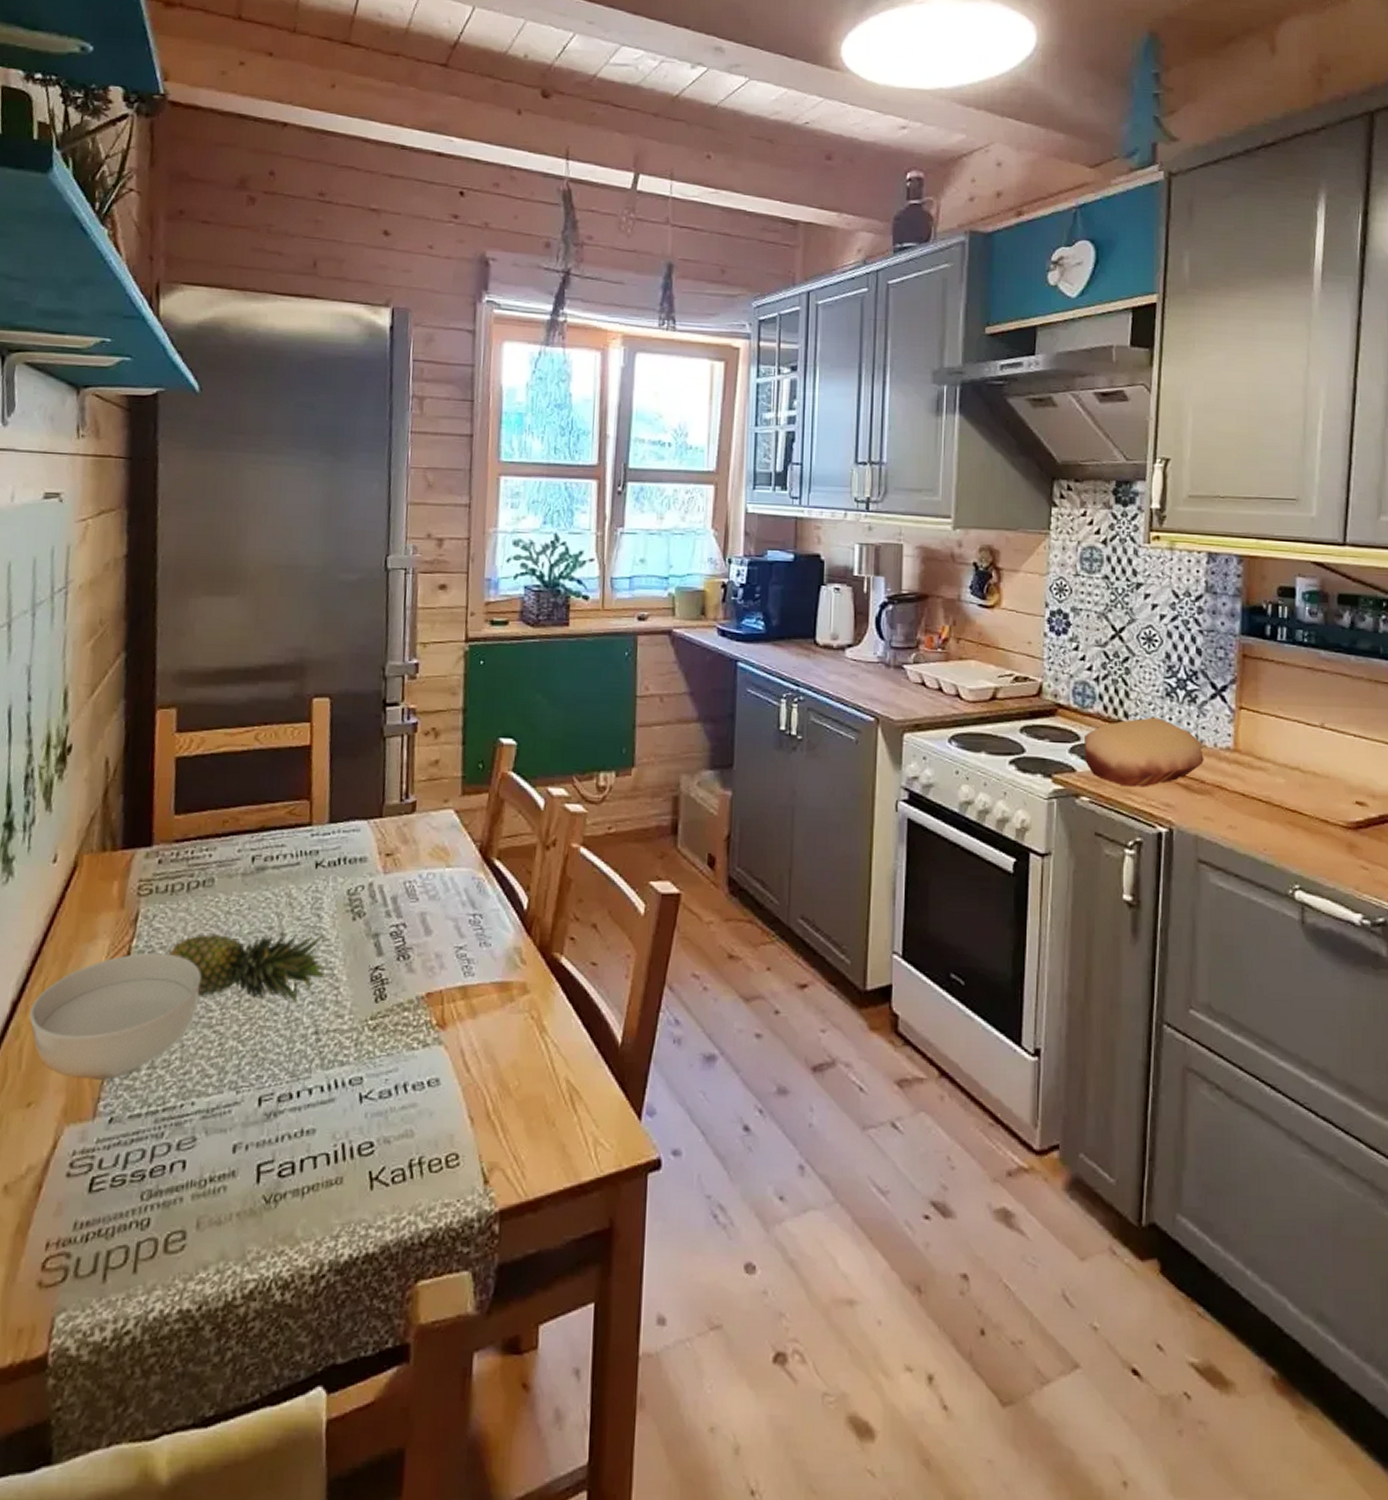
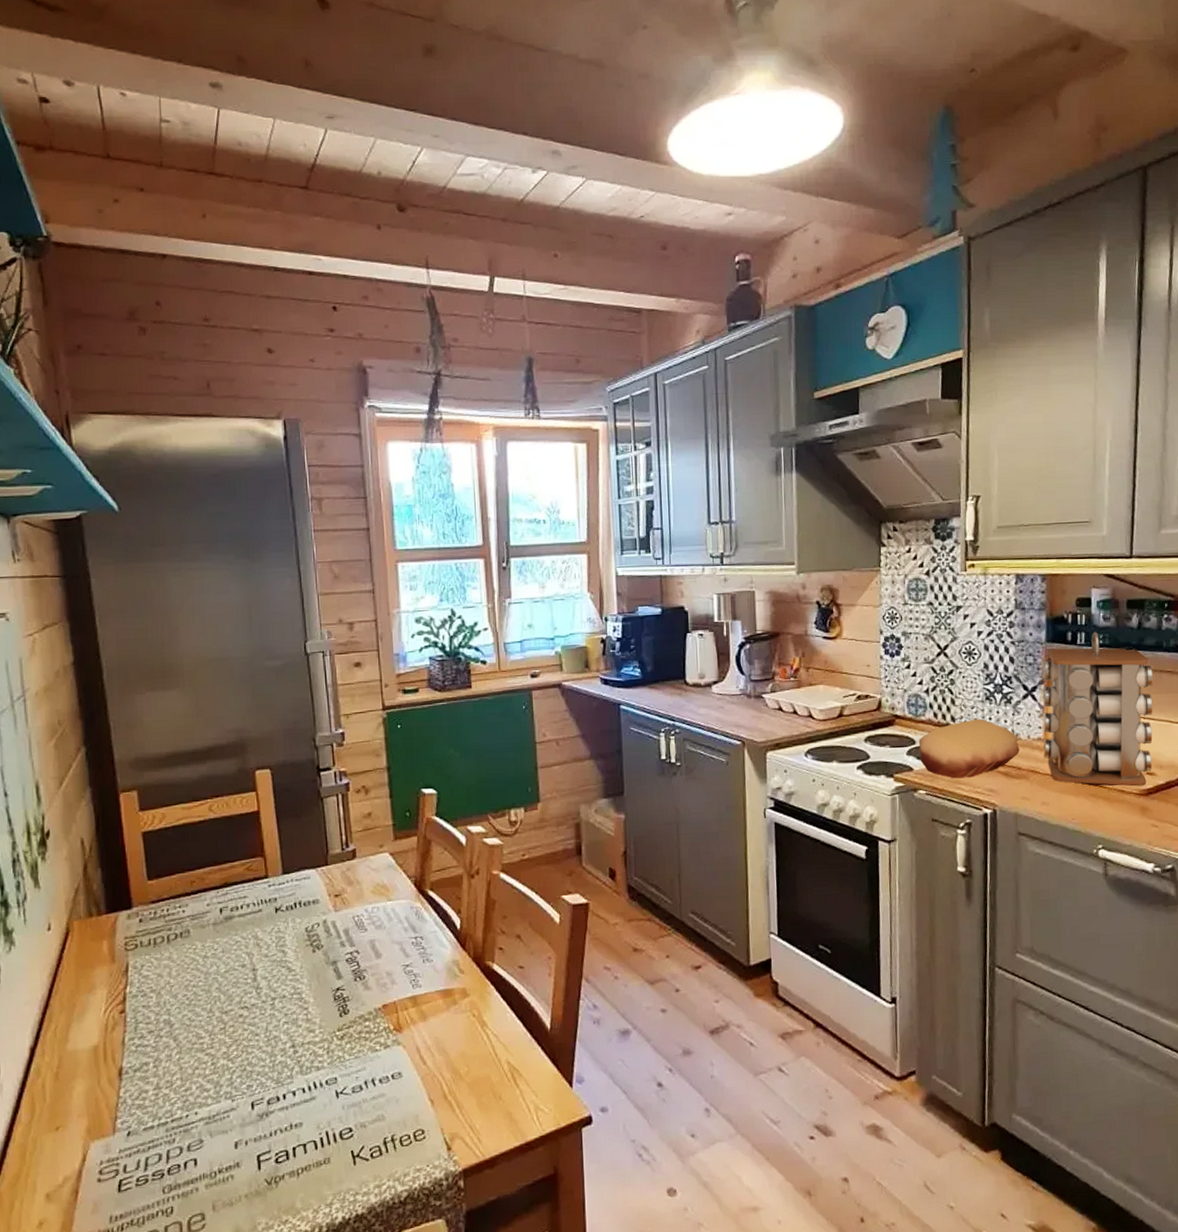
bowl: present [29,953,202,1080] -> none [47,995,190,1103]
fruit: present [168,933,326,1004] -> none [158,967,295,1027]
spice rack: none [1232,627,1367,818] -> present [1042,631,1153,787]

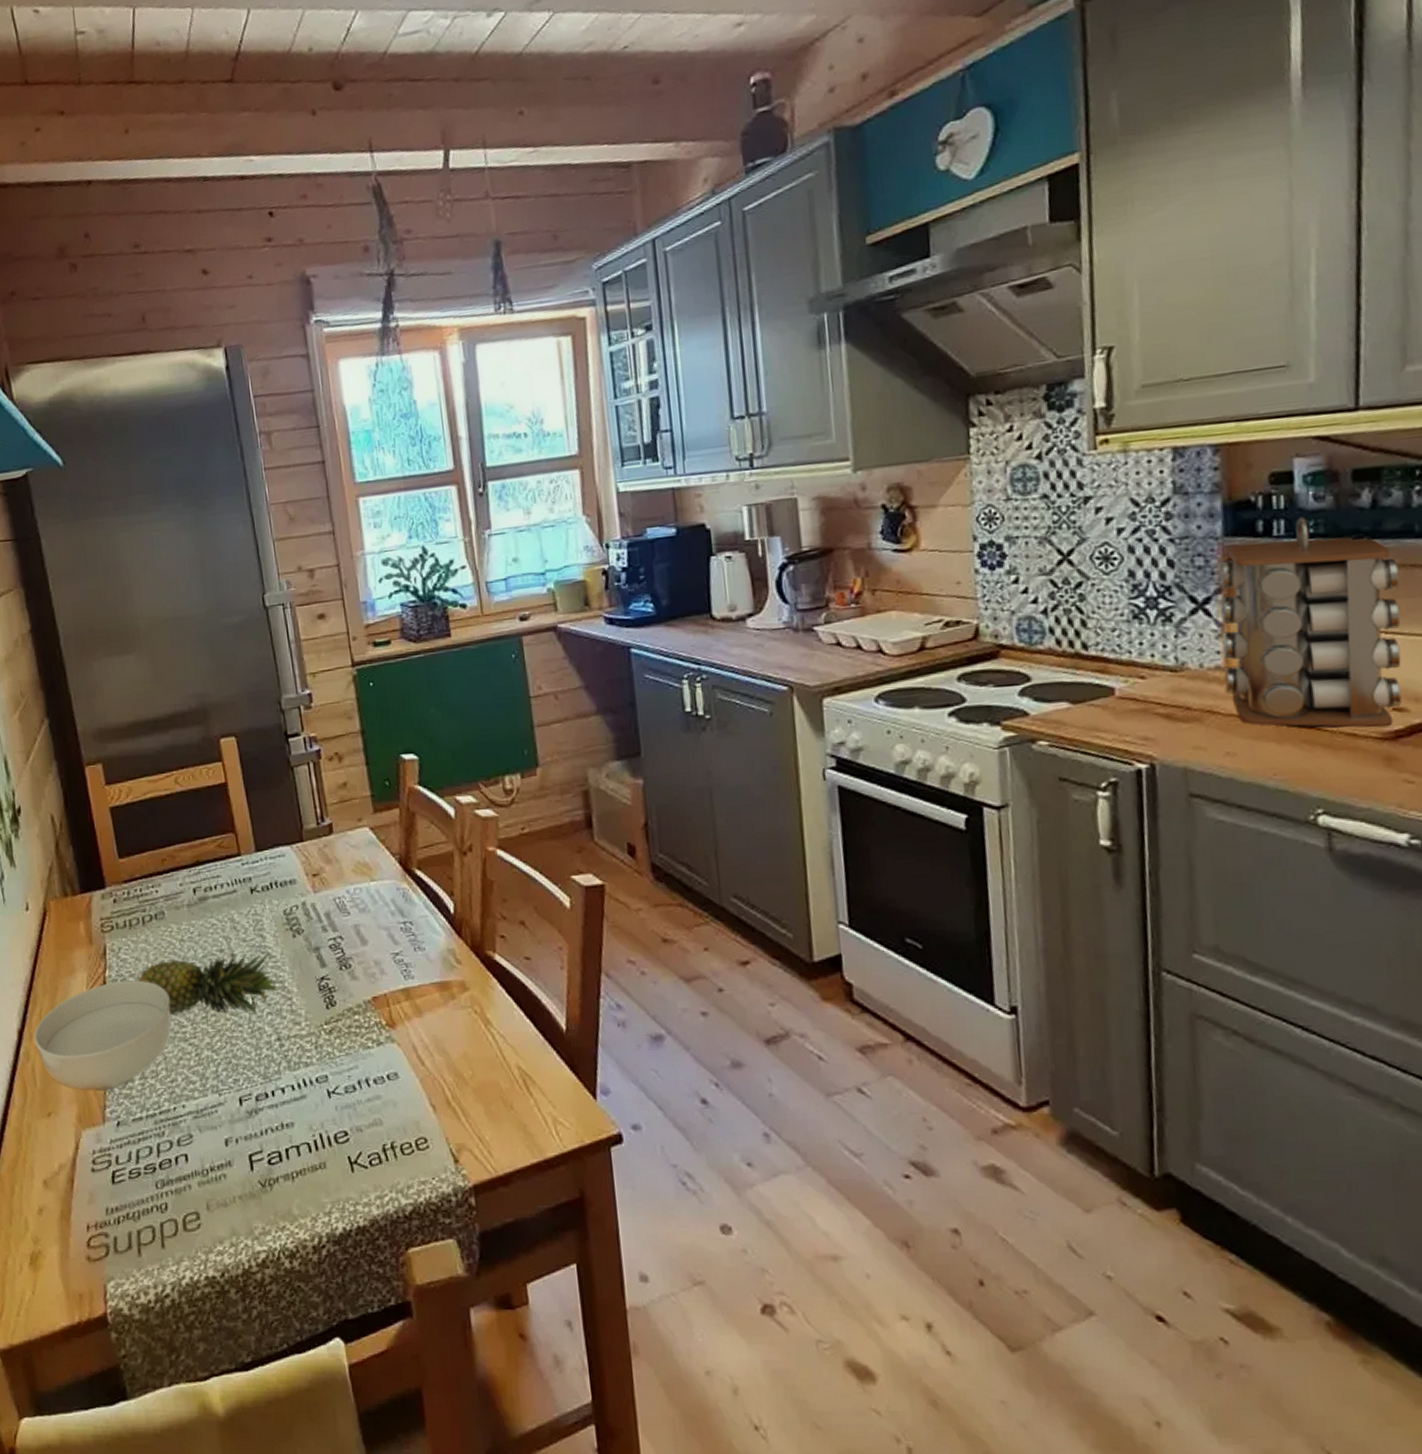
bowl: none [47,995,190,1103] -> present [34,980,171,1091]
fruit: none [158,967,295,1027] -> present [137,953,278,1015]
bread loaf: present [918,718,1020,779] -> none [1034,644,1188,725]

